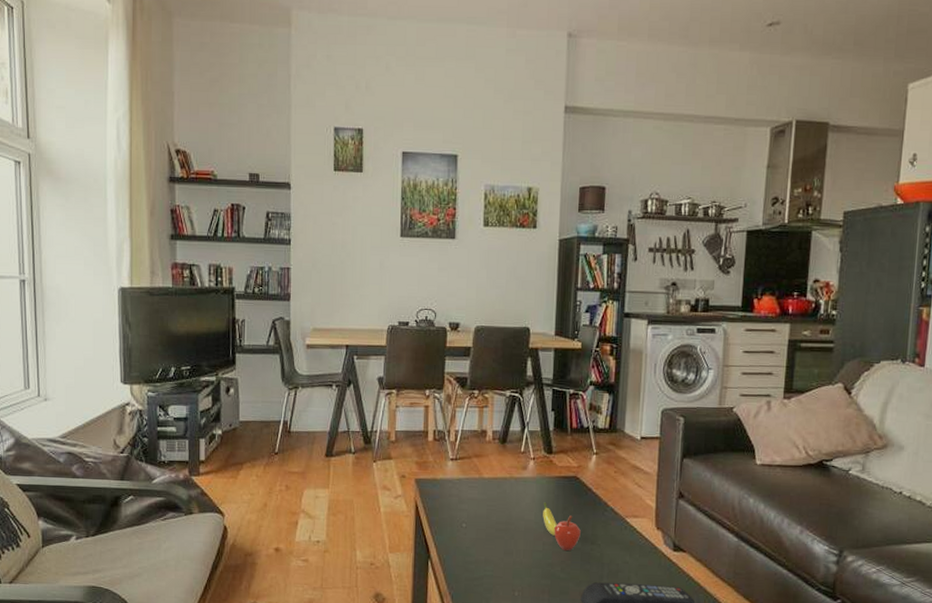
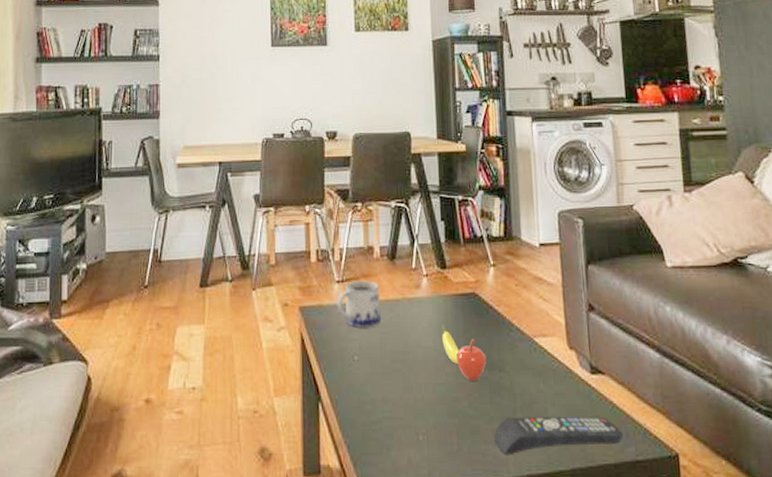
mug: none [449,459,490,500] -> present [336,281,381,328]

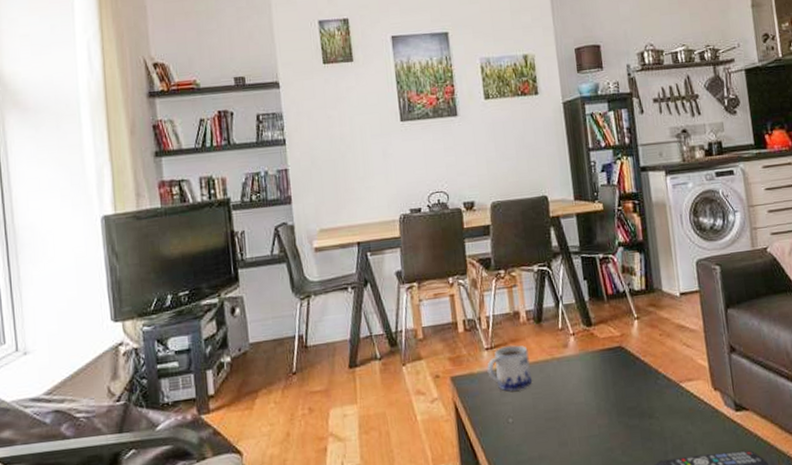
fruit: present [442,325,486,382] -> none [591,380,636,431]

